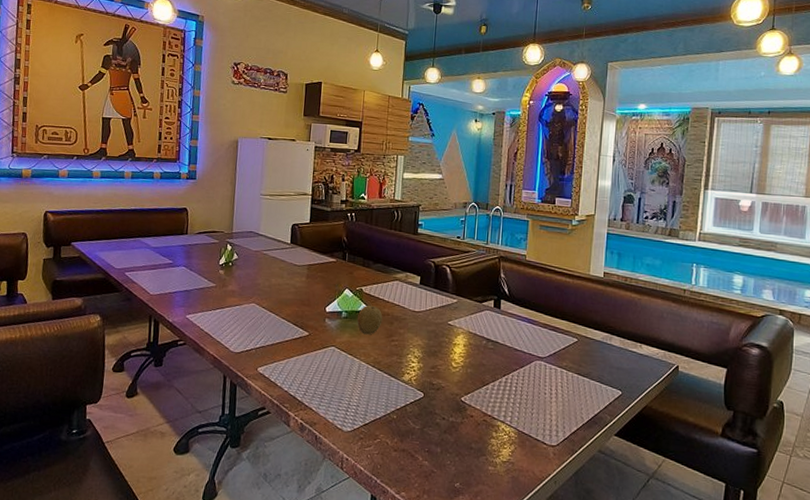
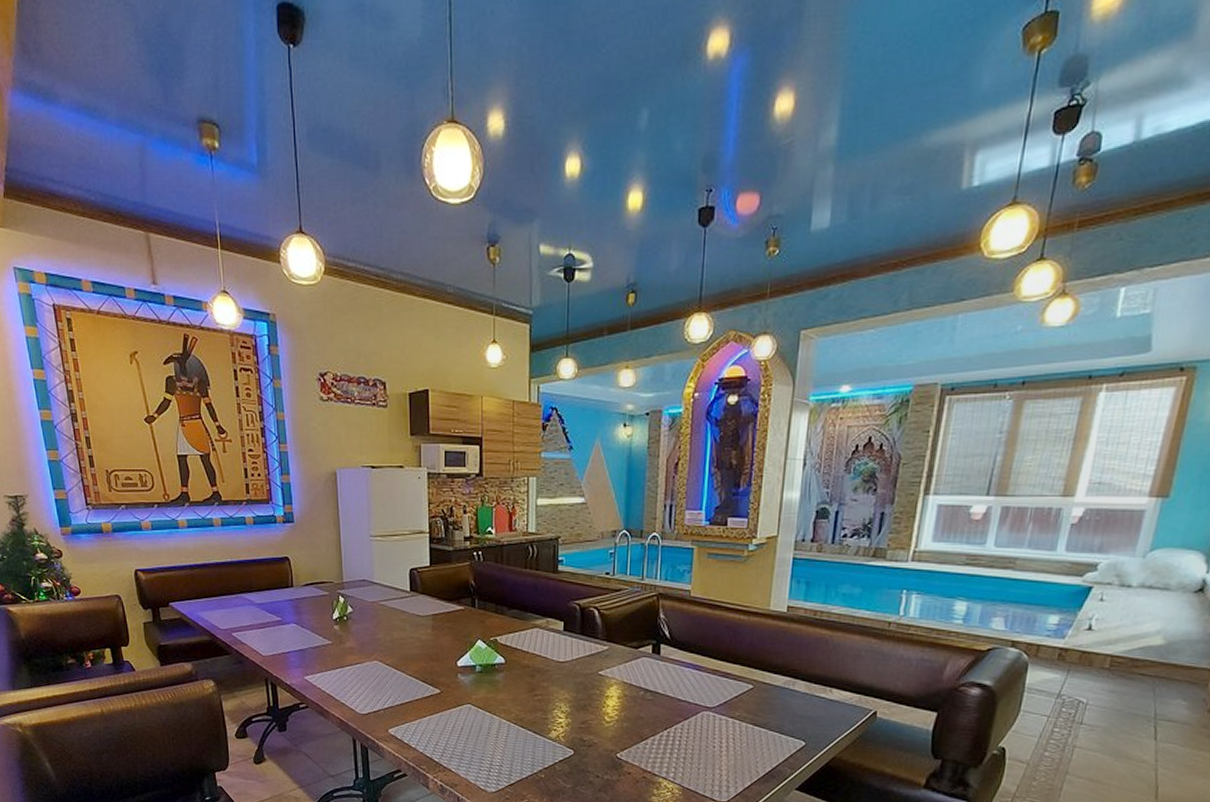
fruit: present [357,305,383,335] -> none [494,657,523,690]

